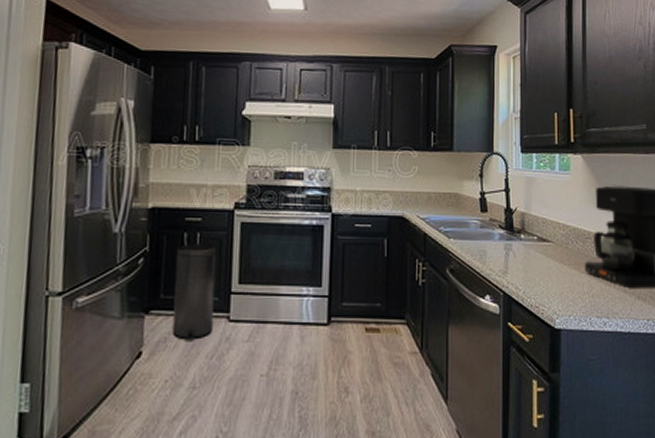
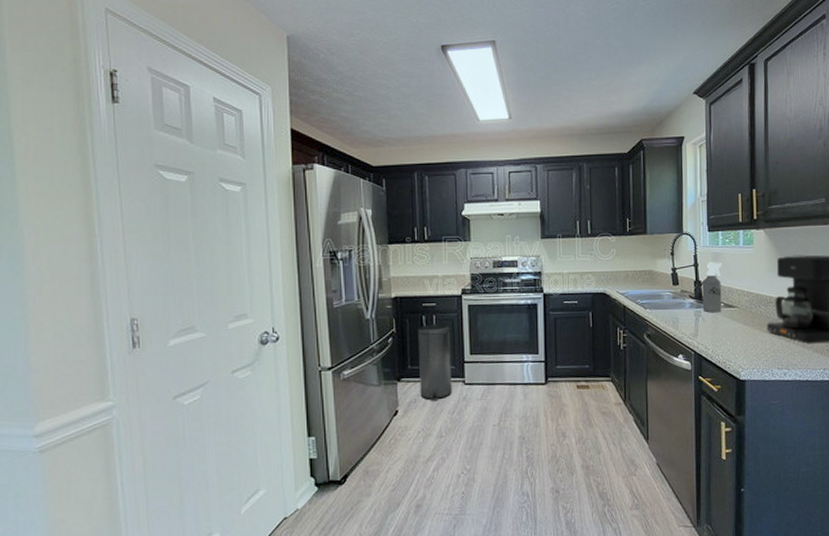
spray bottle: none [513,188,536,247] -> present [702,262,722,313]

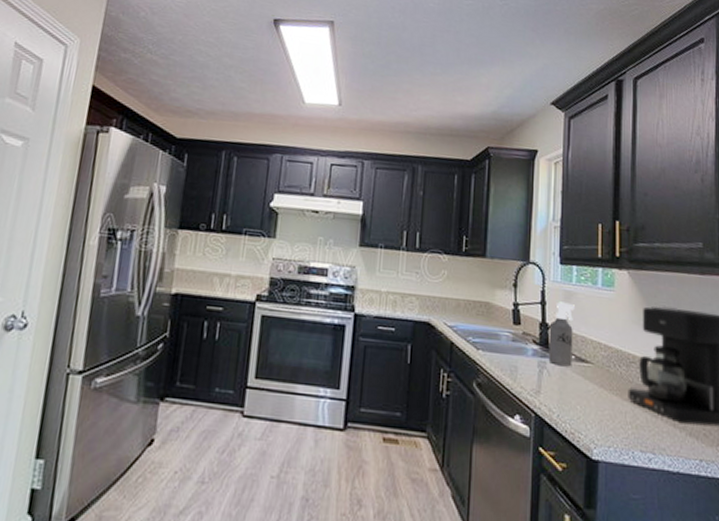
pedal bin: present [417,323,452,402] -> none [185,332,236,434]

